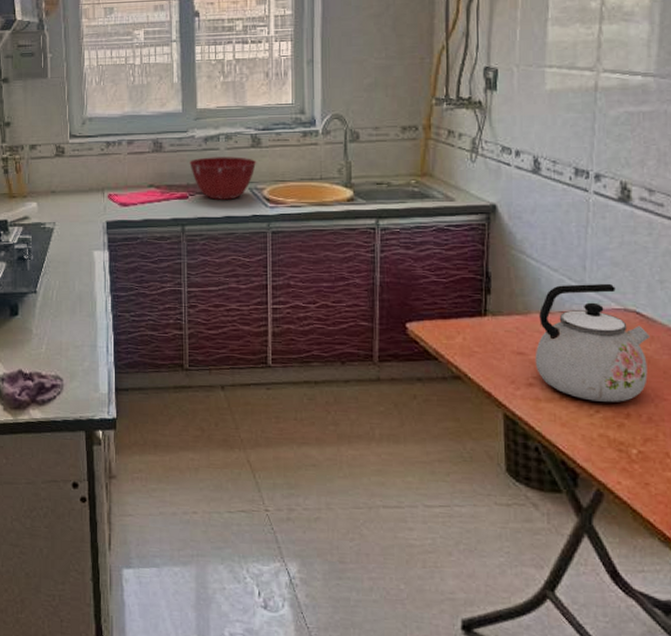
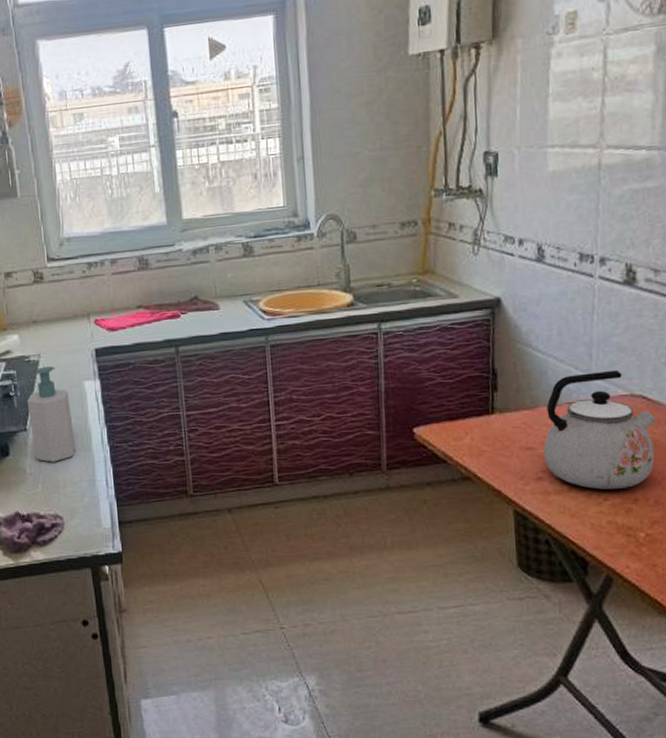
soap bottle: none [39,234,80,325] -> present [26,366,76,462]
mixing bowl: present [189,157,257,200] -> none [178,268,251,316]

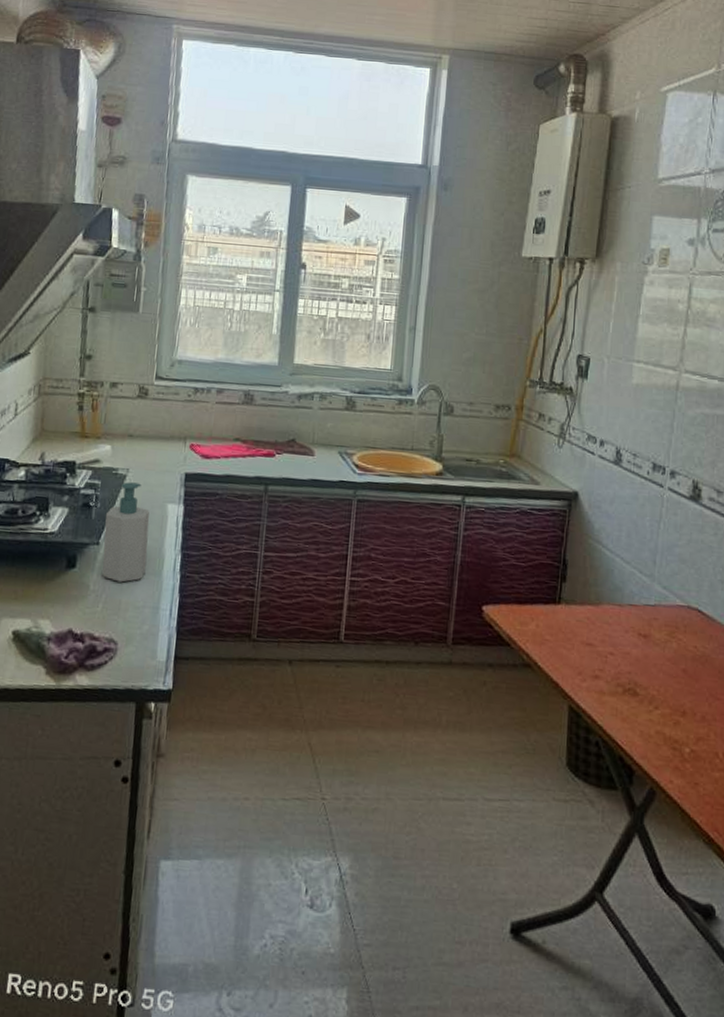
kettle: present [543,369,656,490] -> none [602,578,709,700]

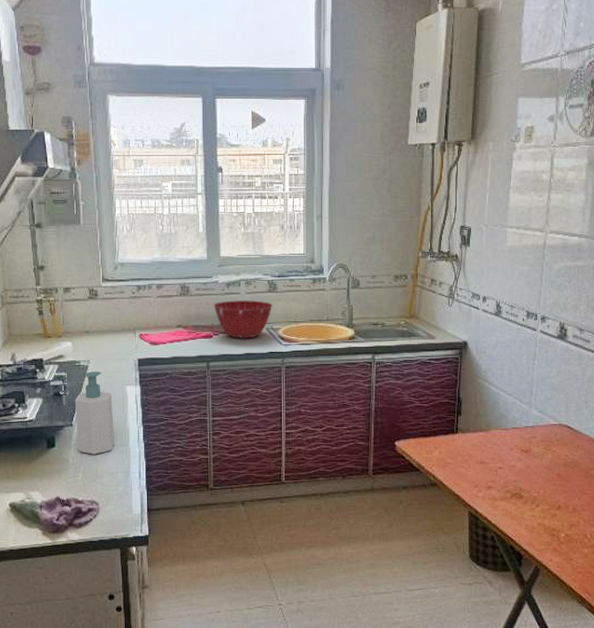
mixing bowl: none [280,415,350,462] -> present [214,300,273,339]

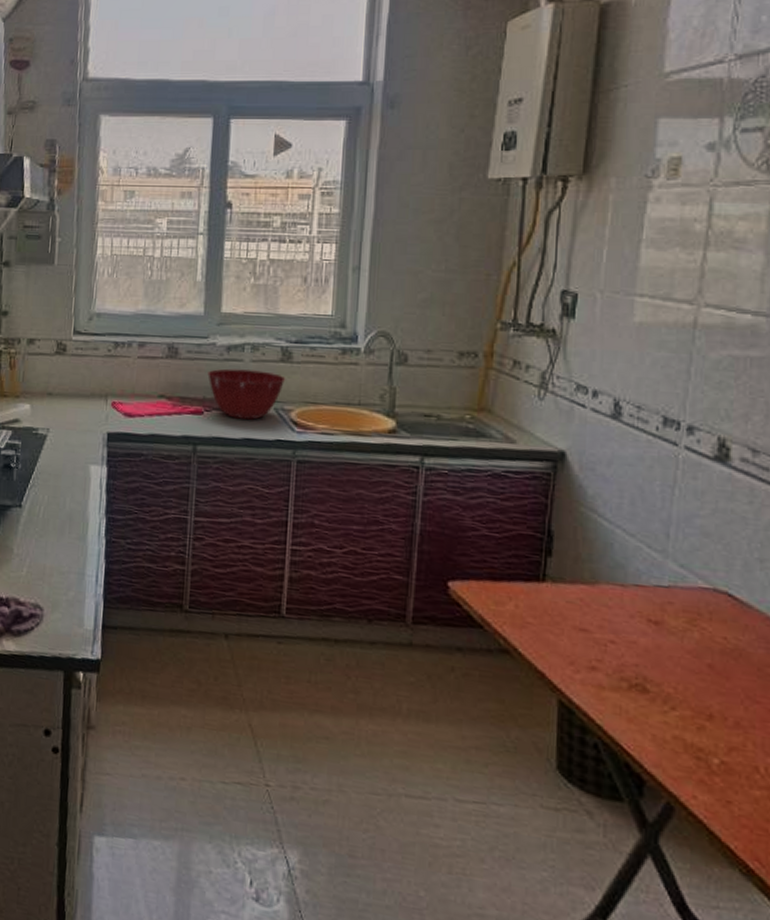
soap bottle: present [74,371,114,455] -> none [25,442,72,547]

